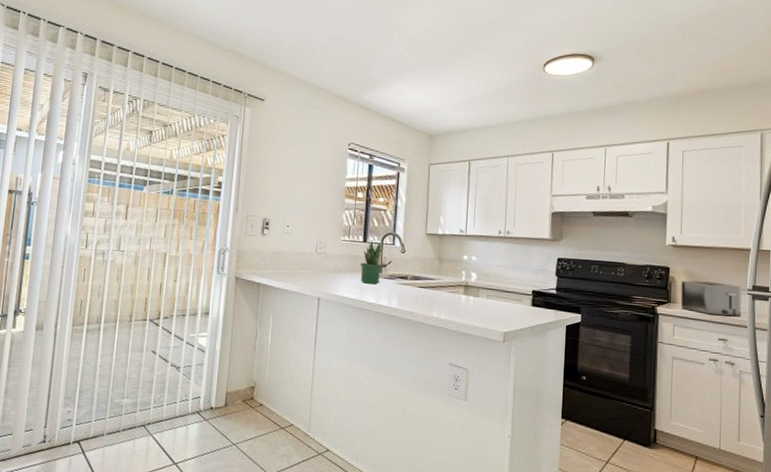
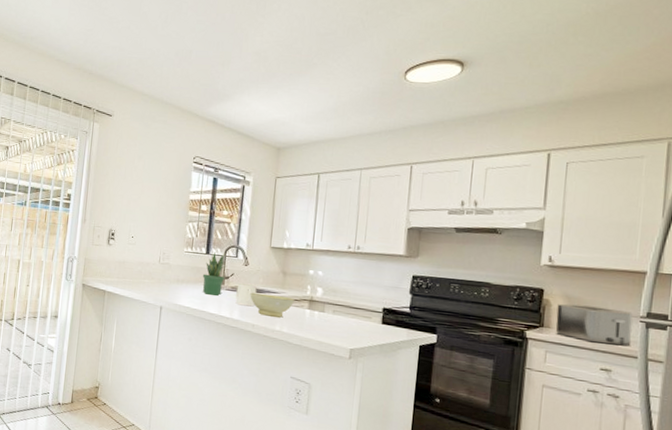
mug: none [393,271,414,295] -> present [235,283,257,307]
bowl: none [407,280,451,304] -> present [250,292,295,318]

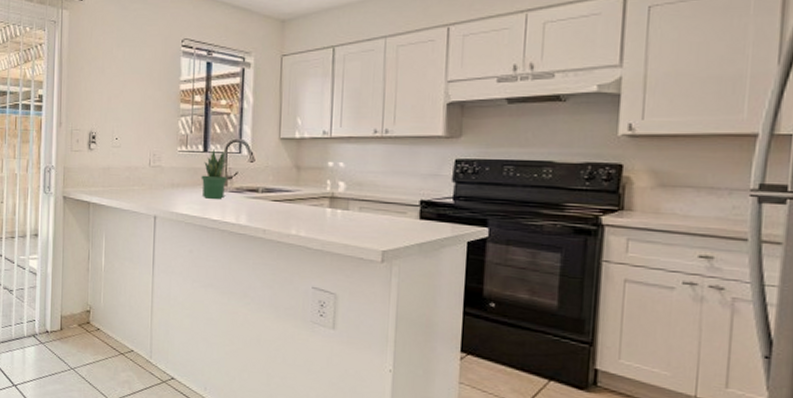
mug: present [235,283,257,307] -> none [242,183,266,209]
bowl: present [250,292,295,318] -> none [258,192,313,220]
toaster: present [555,303,633,347] -> none [639,180,740,227]

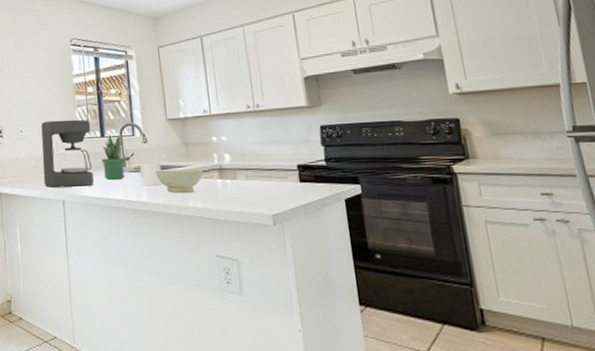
coffee maker: none [136,129,194,204] -> present [41,119,94,188]
mug: none [242,183,266,209] -> present [140,162,163,186]
bowl: none [258,192,313,220] -> present [155,169,204,193]

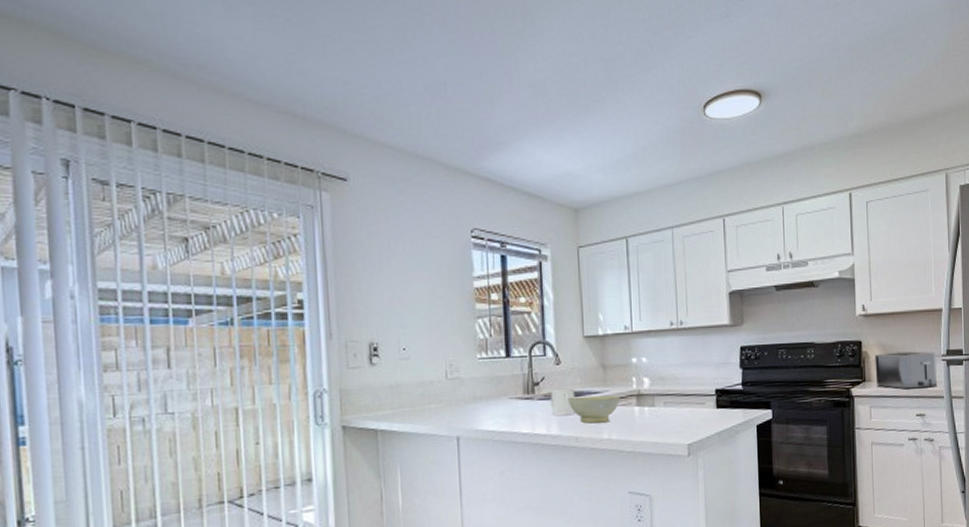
coffee maker: present [41,119,94,188] -> none [431,334,496,421]
planter: present [101,133,126,181] -> none [505,352,535,411]
toaster: none [477,128,565,168] -> present [875,351,938,391]

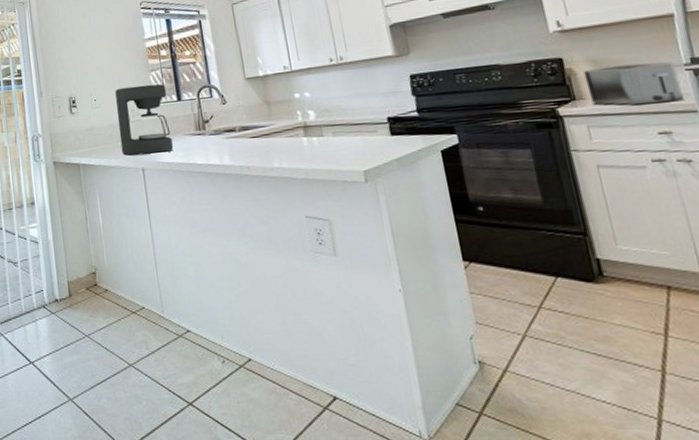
coffee maker: none [431,334,496,421] -> present [115,84,173,156]
mug: present [550,388,576,417] -> none [220,123,245,149]
bowl: present [567,395,621,424] -> none [236,128,288,154]

